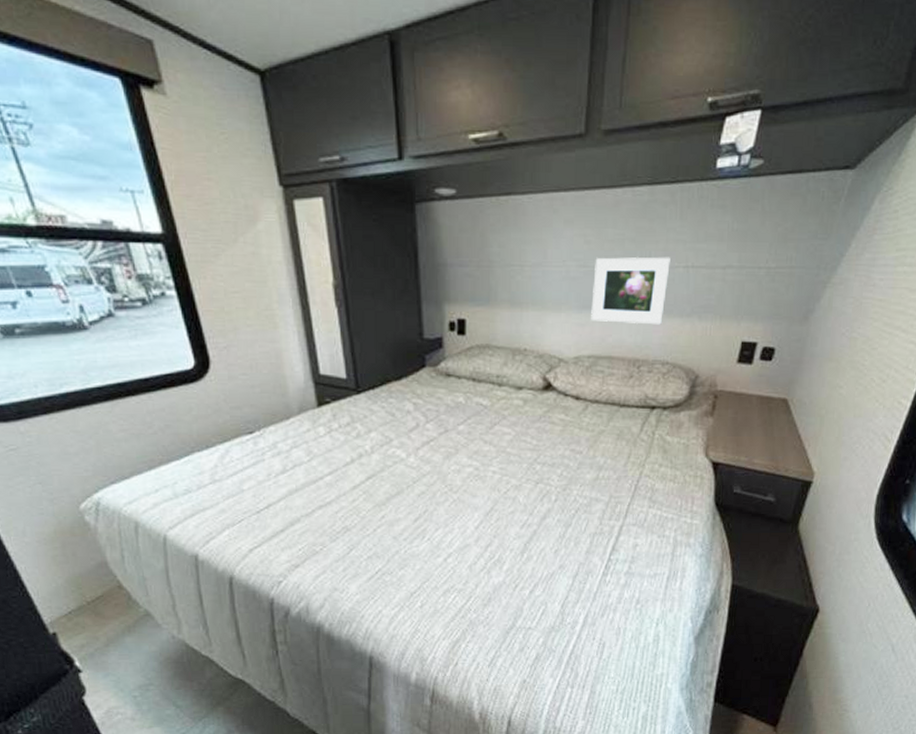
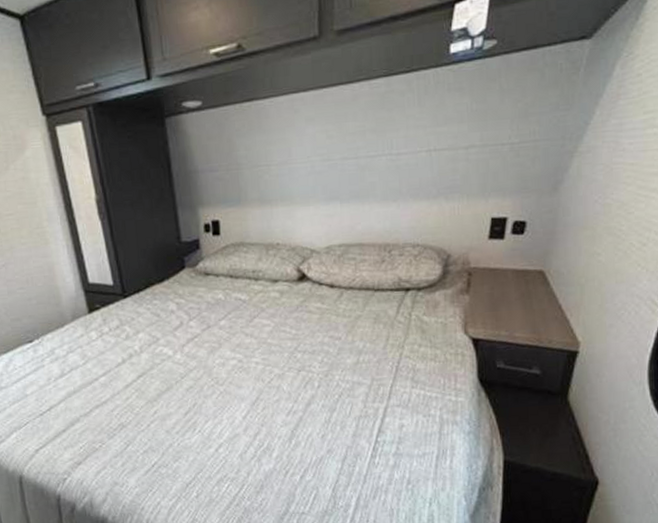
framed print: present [591,257,670,325] -> none [338,143,413,212]

